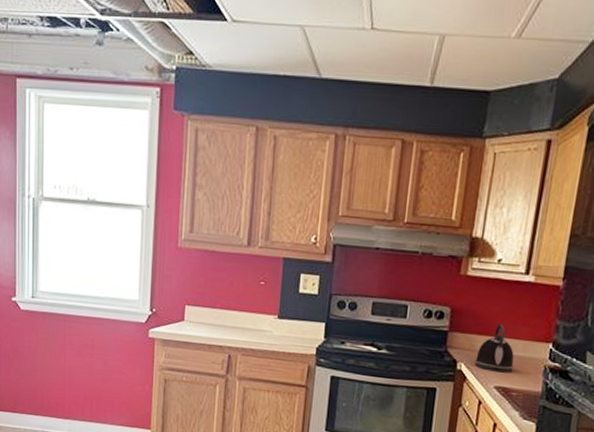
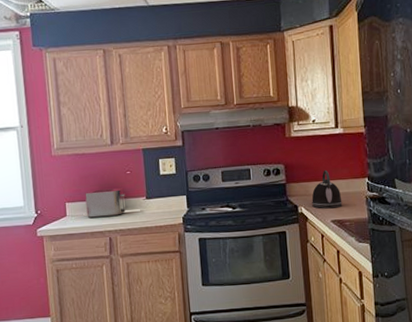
toaster: none [207,295,255,332] -> present [85,187,126,219]

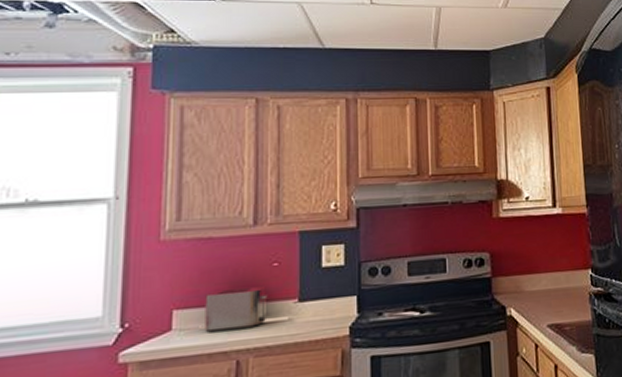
kettle: present [312,169,343,209] -> none [523,259,561,310]

